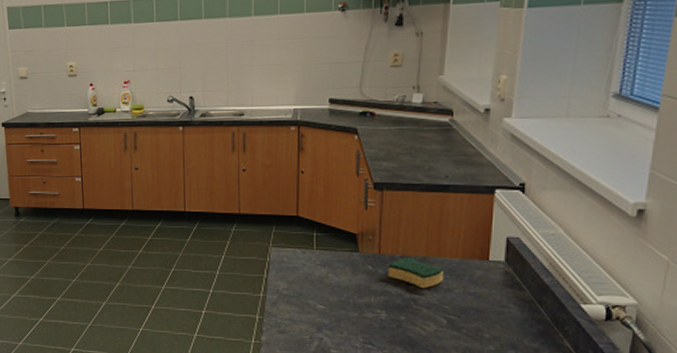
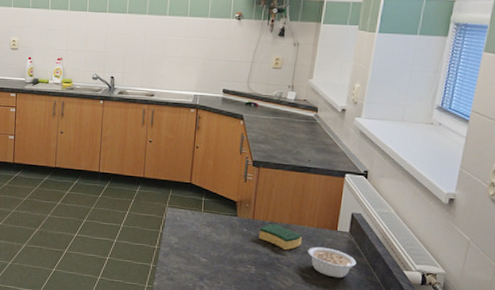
legume: none [452,281,517,318] -> present [308,246,357,278]

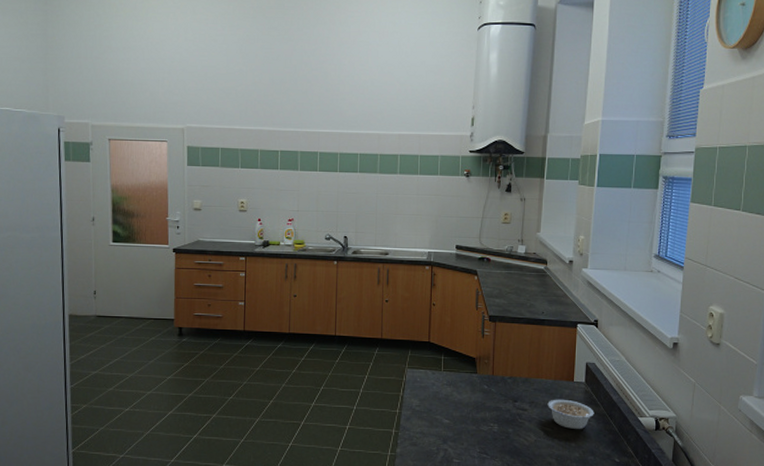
sponge: present [258,224,303,250] -> none [499,379,542,405]

